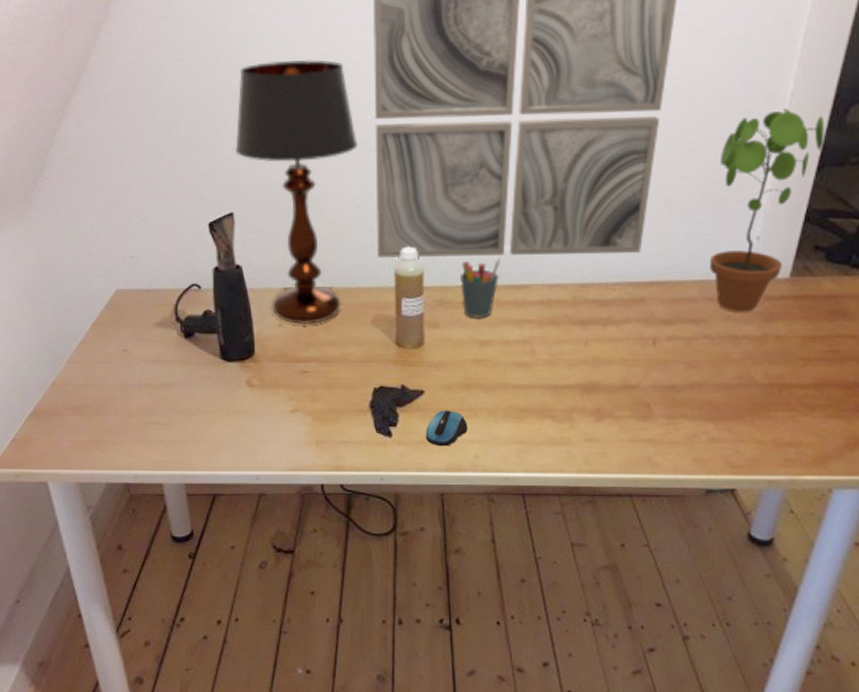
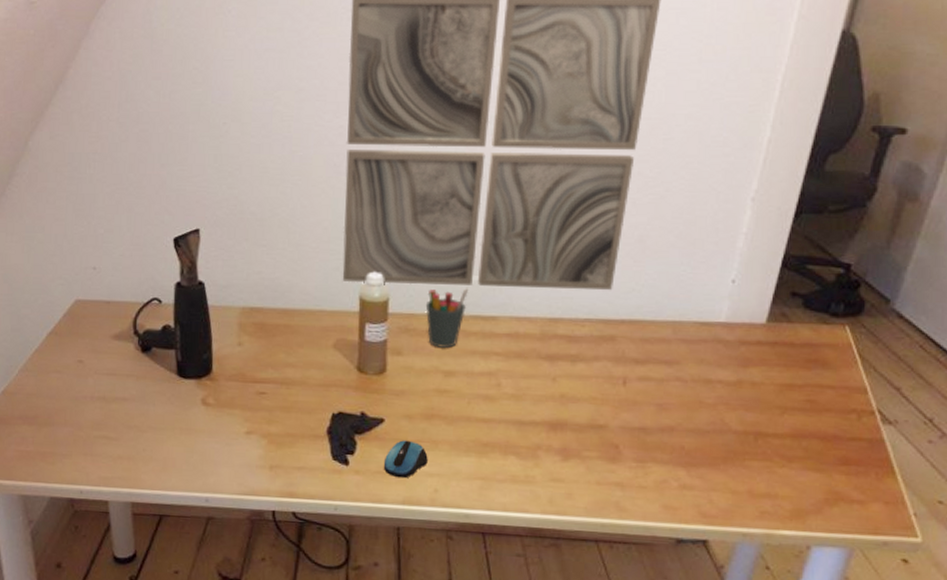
table lamp: present [235,60,358,325] -> none [205,83,329,345]
potted plant: present [710,108,825,312] -> none [683,154,803,356]

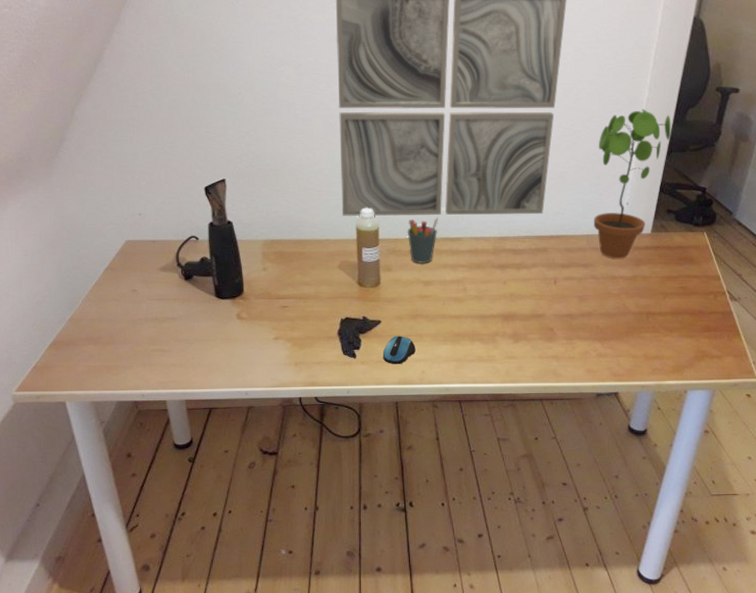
potted plant: none [683,154,803,356] -> present [594,109,671,259]

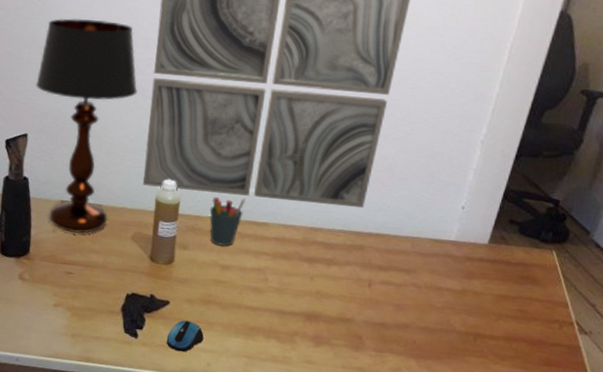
table lamp: none [226,60,326,269] -> present [36,18,137,234]
potted plant: present [594,109,671,259] -> none [421,105,524,269]

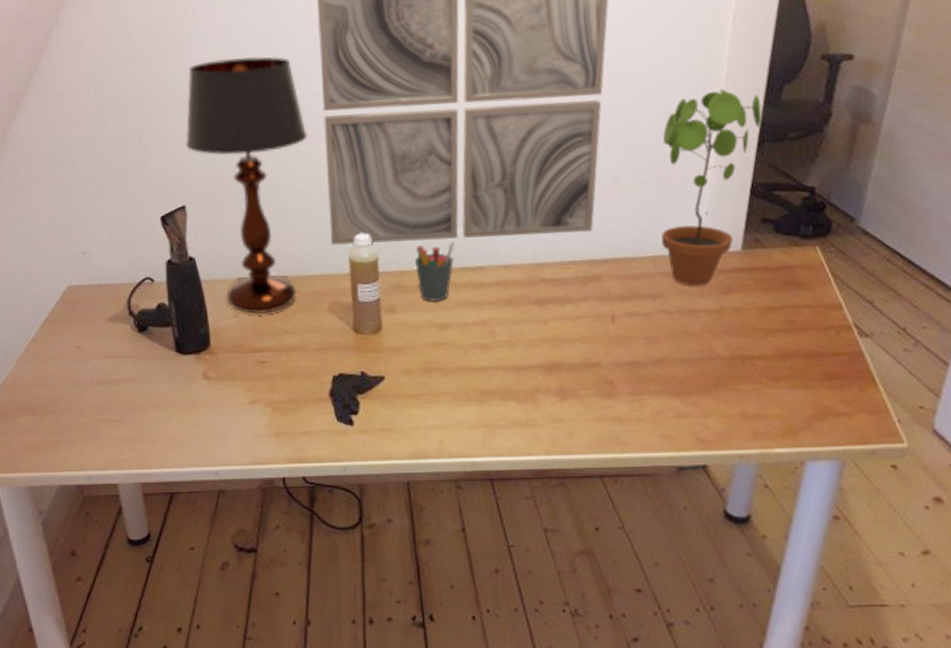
computer mouse: present [166,320,204,352] -> none [387,395,431,433]
potted plant: none [421,105,524,269] -> present [662,89,762,287]

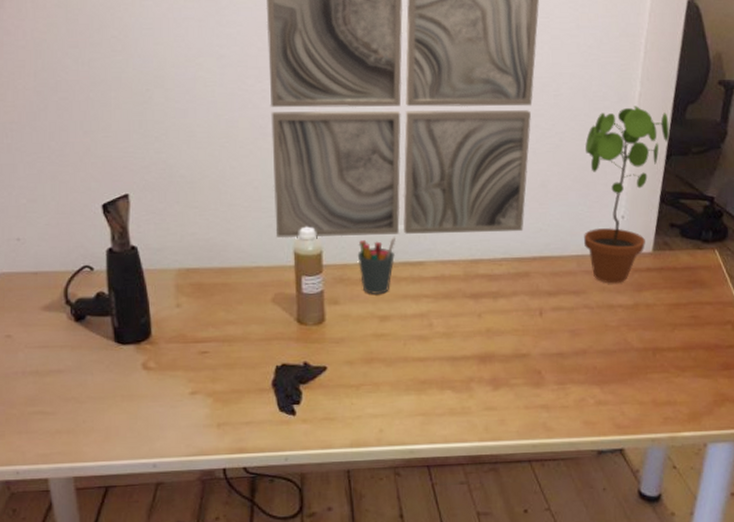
table lamp: present [185,56,307,315] -> none [130,50,255,305]

